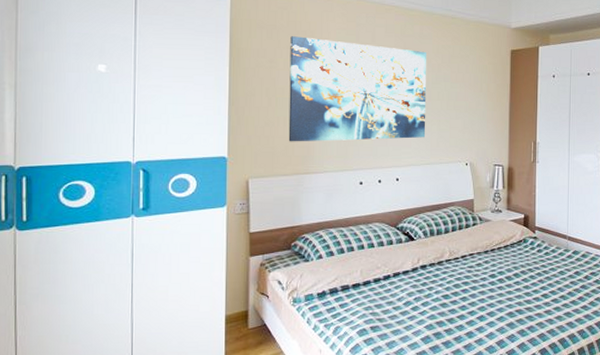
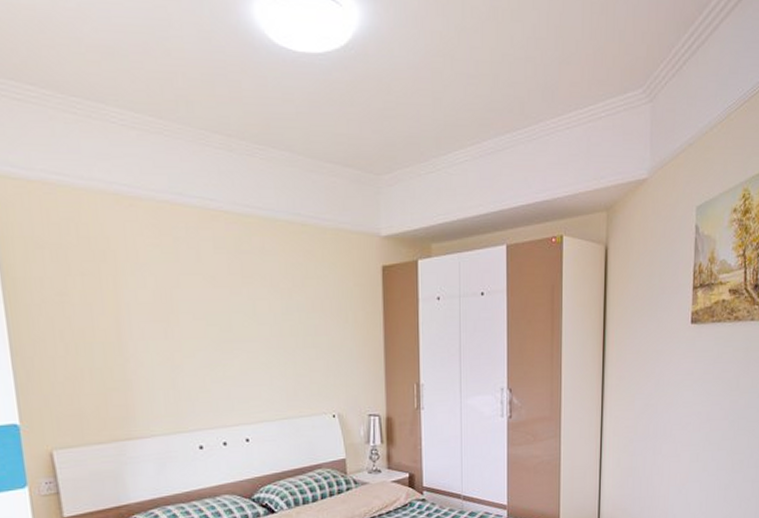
wall art: present [288,36,427,142] -> none [84,258,279,400]

